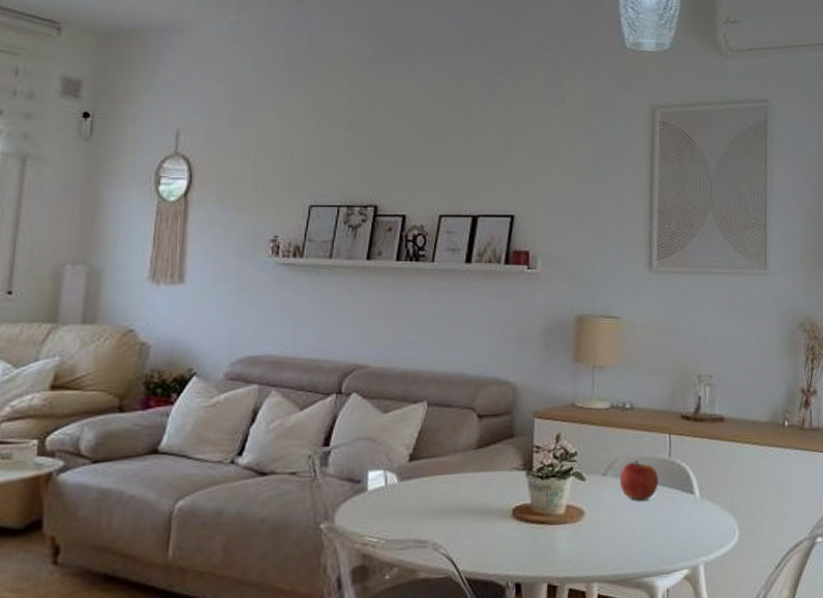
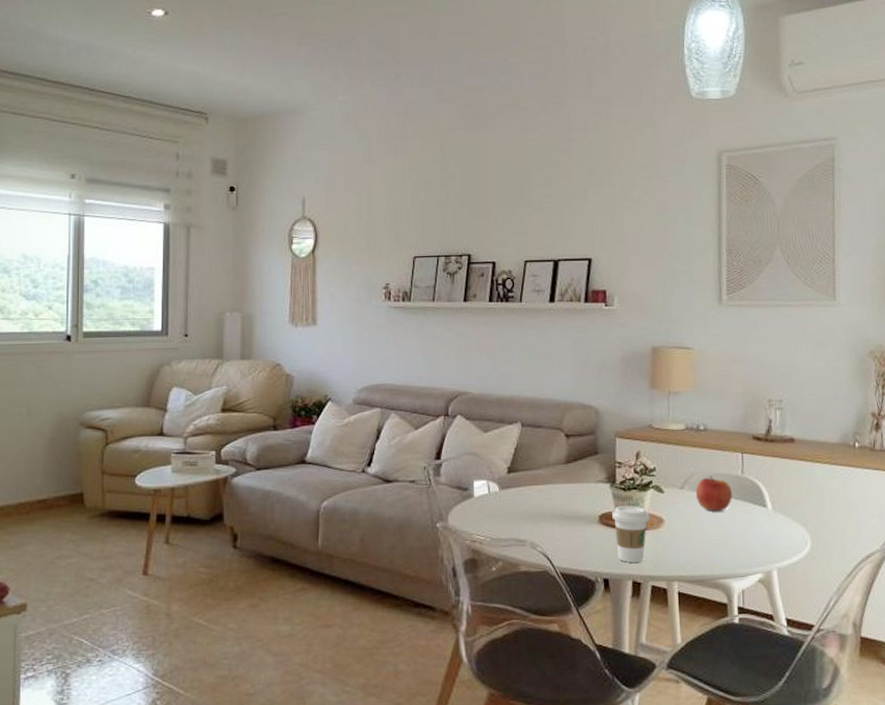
coffee cup: none [527,496,570,563] -> present [612,506,650,563]

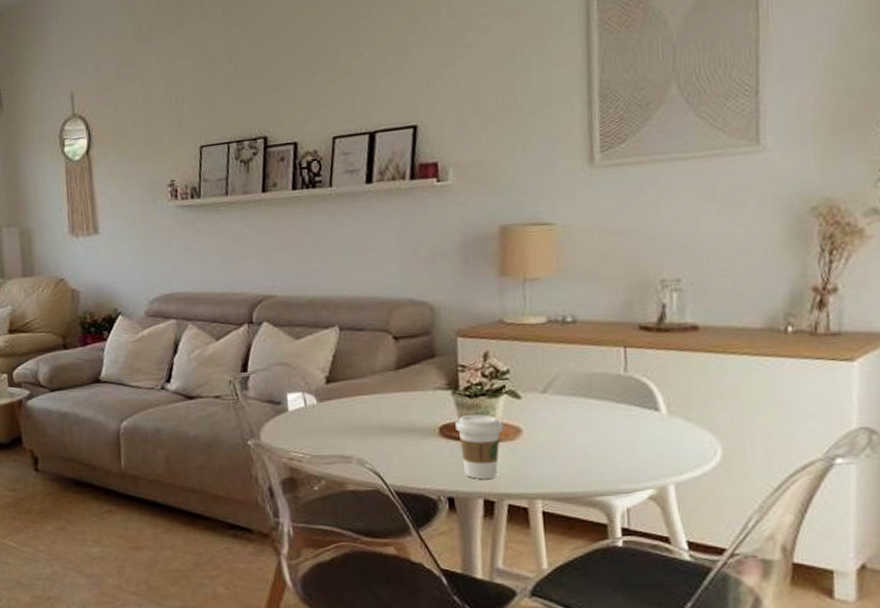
apple: present [695,476,732,512] -> none [562,376,612,418]

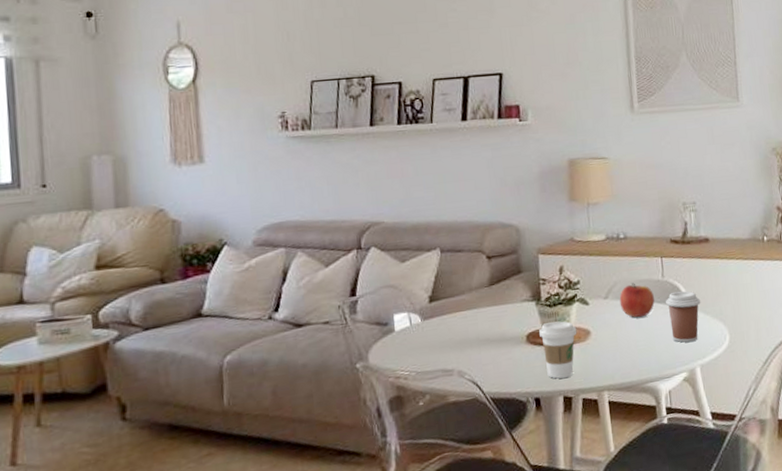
apple: none [562,376,612,418] -> present [619,283,655,318]
coffee cup: none [628,390,681,453] -> present [666,291,701,343]

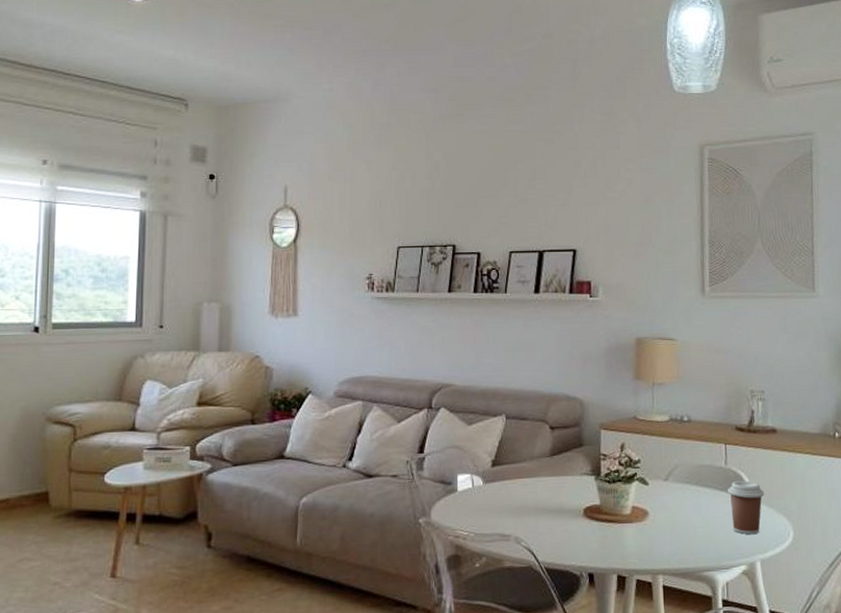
coffee cup: present [539,321,577,379] -> none [597,498,635,556]
apple: present [619,283,655,318] -> none [679,467,716,503]

